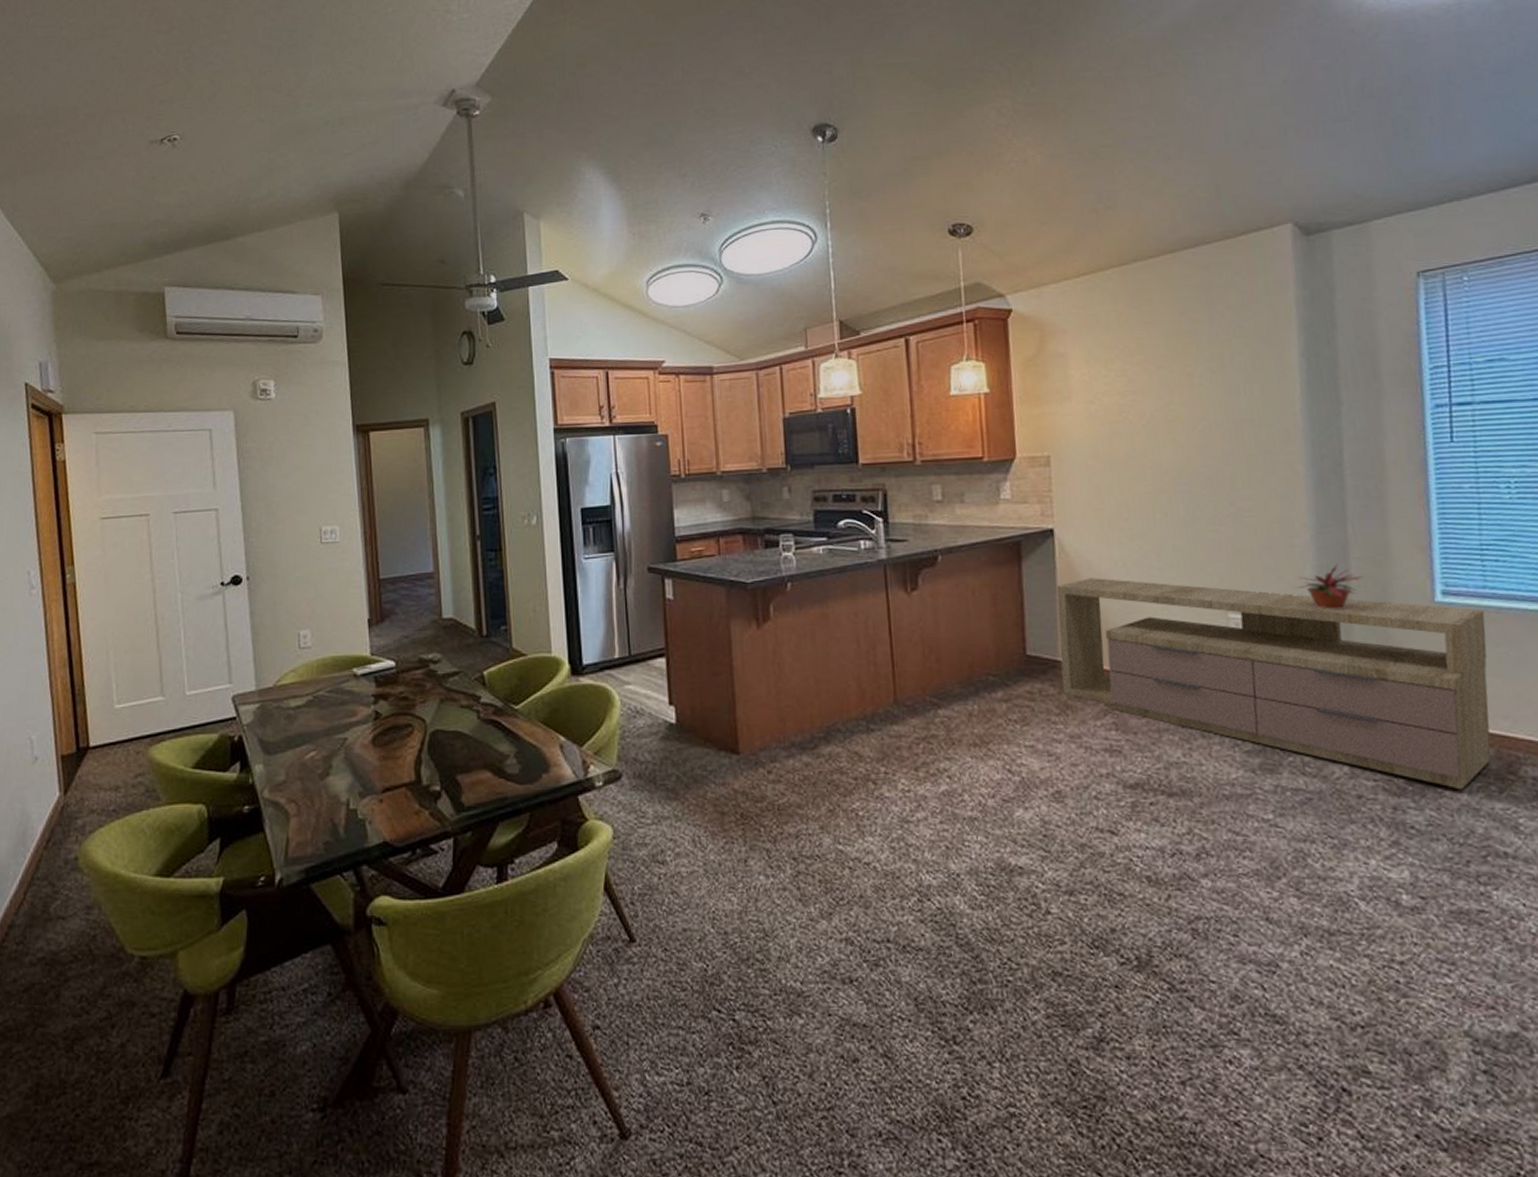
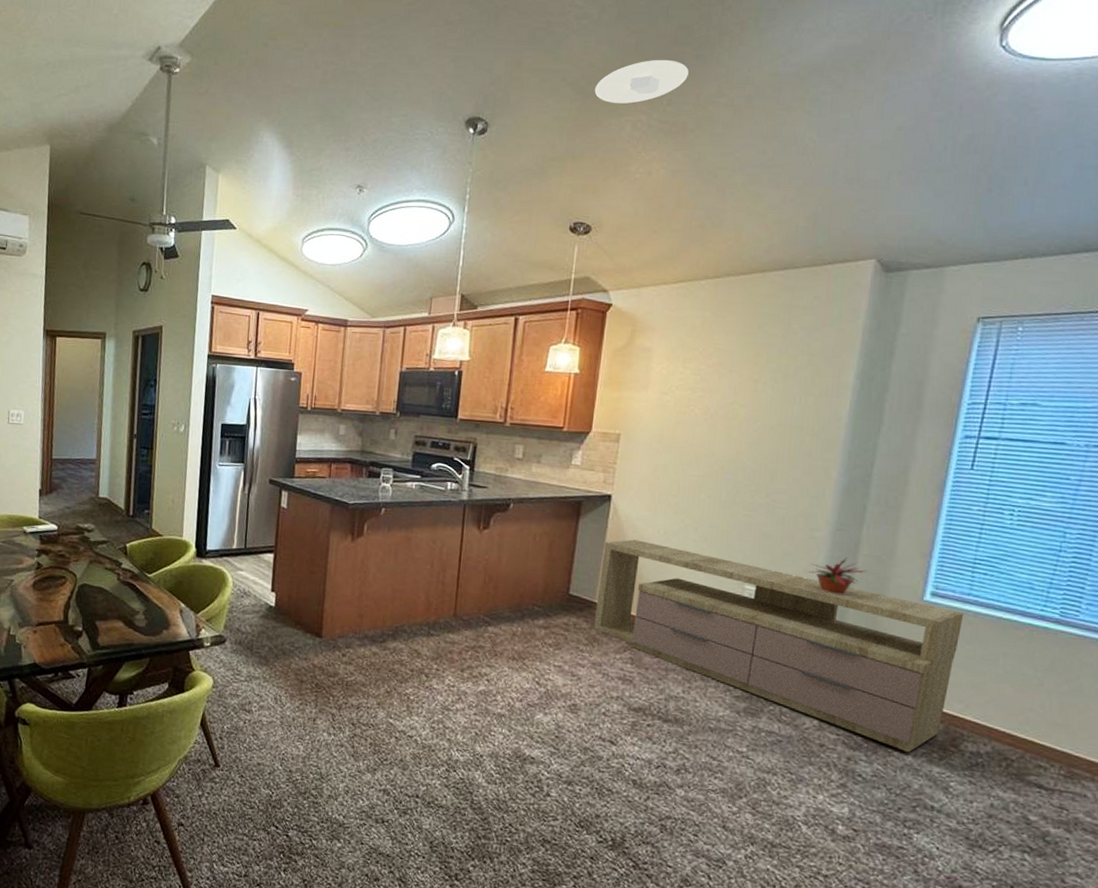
recessed light: none [948,38,1047,91] -> present [594,59,689,104]

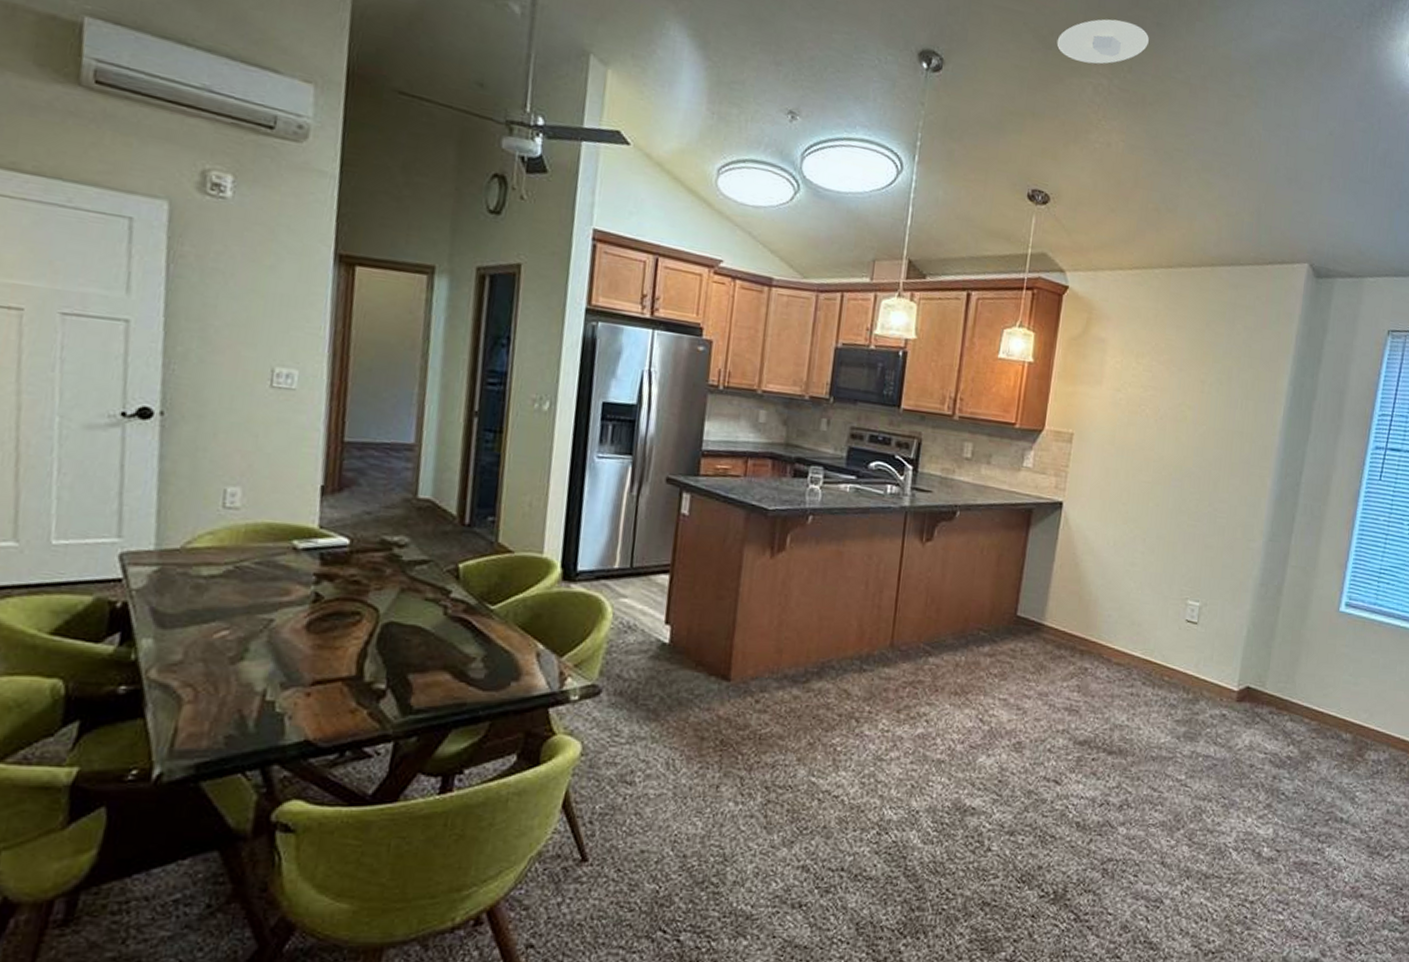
sideboard: present [593,539,964,753] -> none [1041,552,1371,766]
potted plant: present [808,557,867,596] -> none [1244,569,1294,609]

